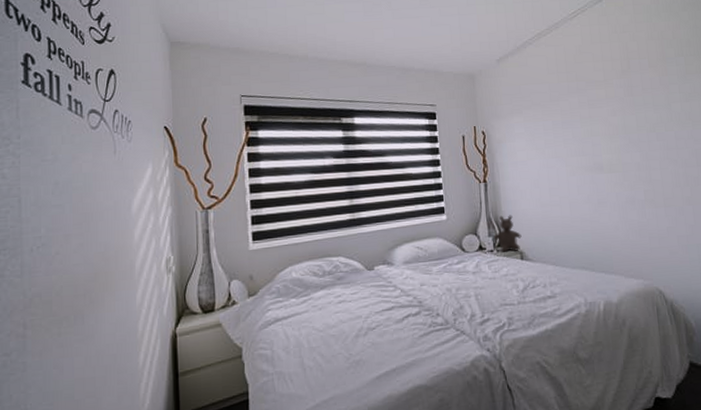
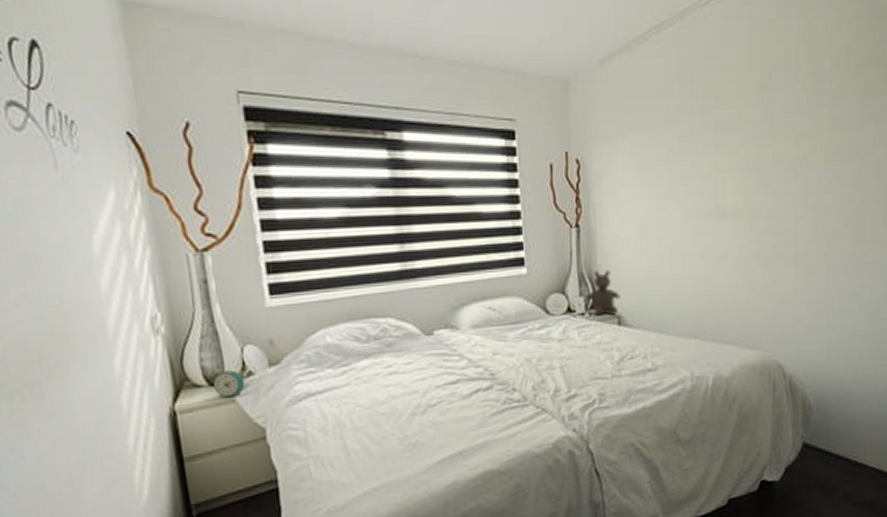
alarm clock: none [205,299,230,322] -> present [212,369,245,397]

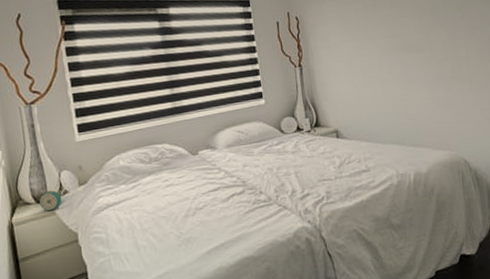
teddy bear: present [584,270,621,316] -> none [309,96,337,132]

